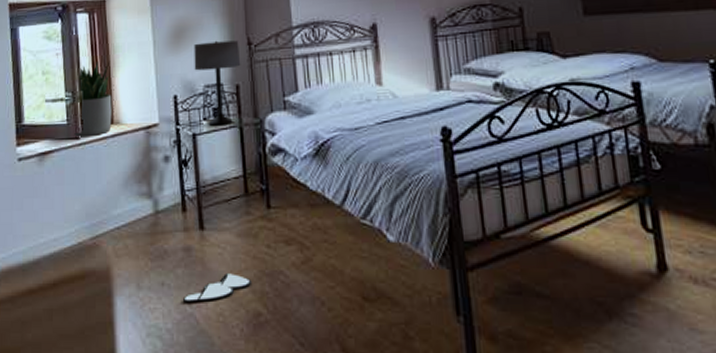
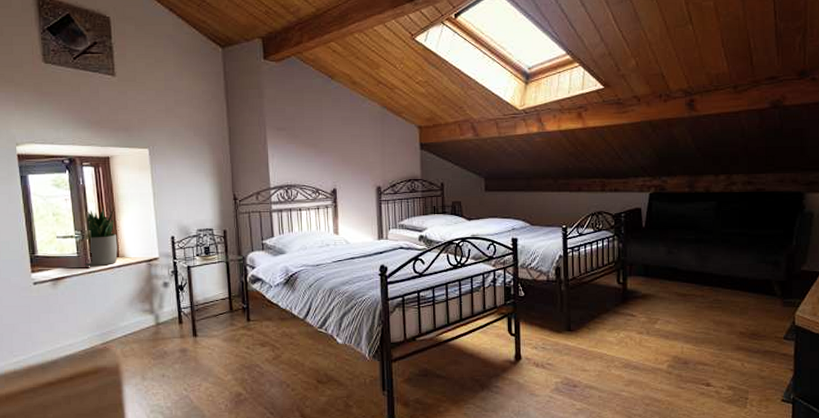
slippers: present [183,273,251,303] -> none [180,367,234,388]
table lamp: present [194,40,241,126] -> none [188,195,228,260]

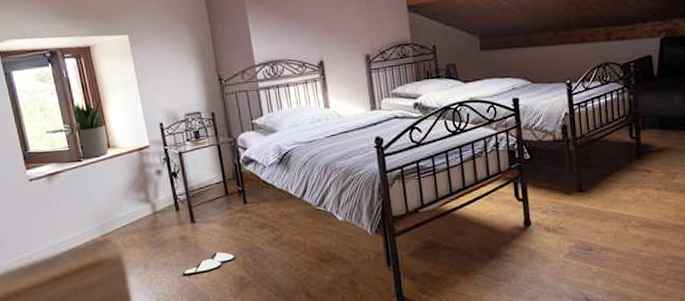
slippers: none [180,367,234,388] -> present [183,252,236,276]

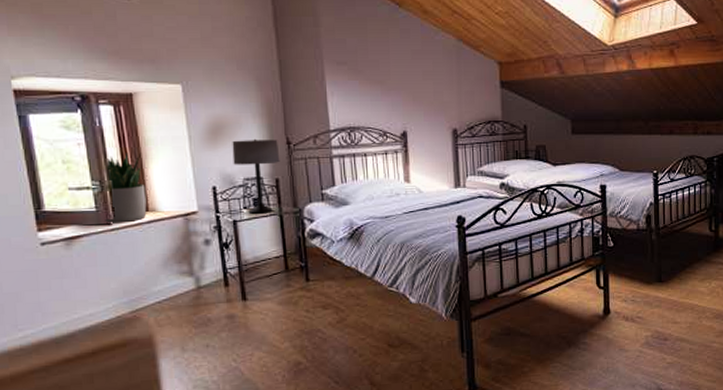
table lamp: none [173,77,215,145] -> present [232,138,280,214]
slippers: present [183,252,236,276] -> none [228,334,292,359]

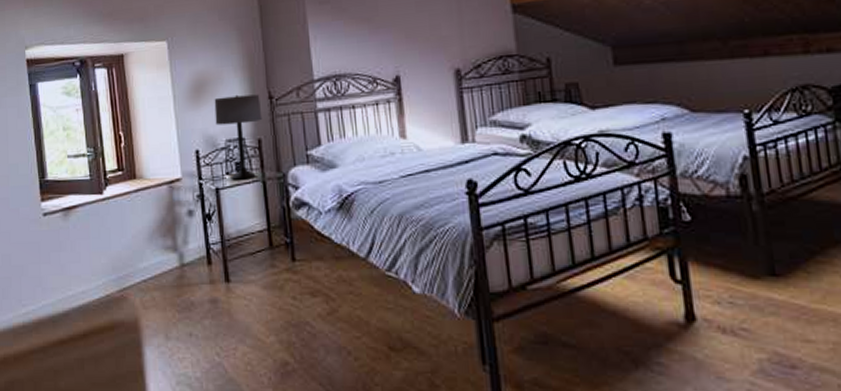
planter: present [104,152,147,223] -> none [97,116,135,193]

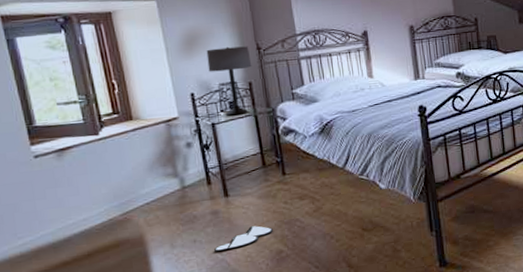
slippers: none [211,324,278,353] -> present [214,226,273,252]

